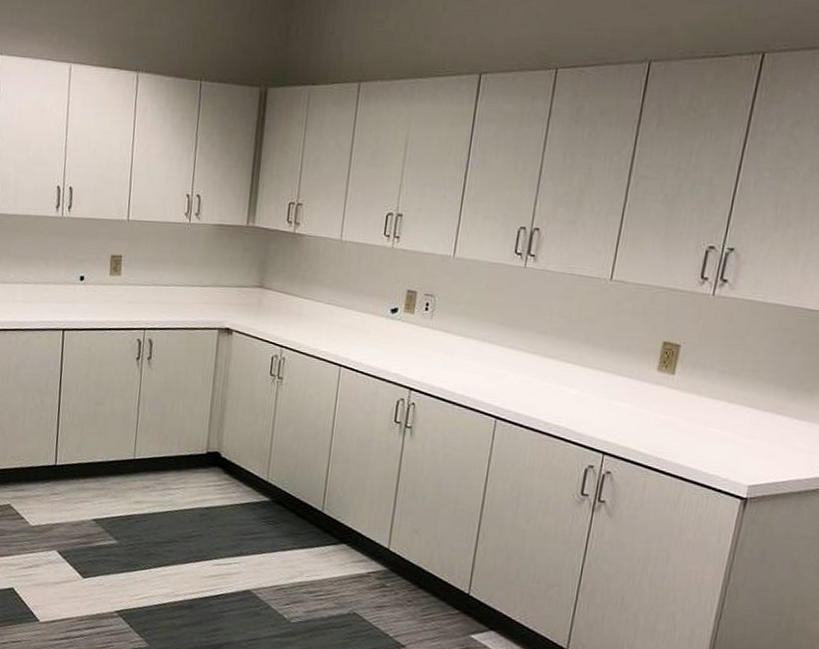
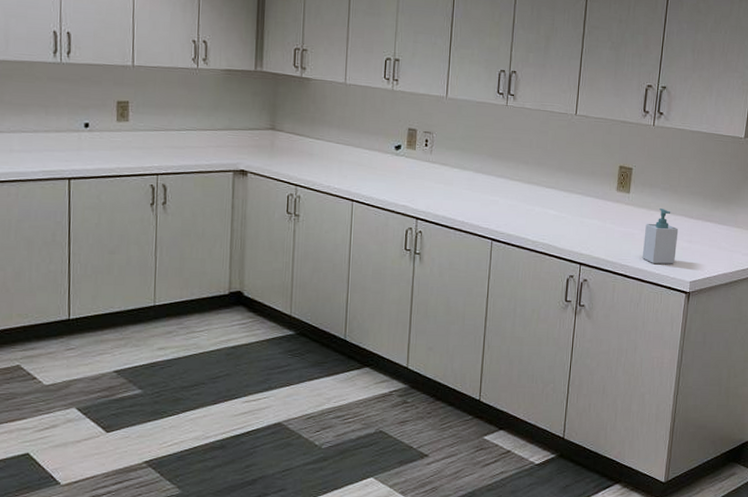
soap bottle: none [684,395,738,463] -> present [642,209,679,264]

